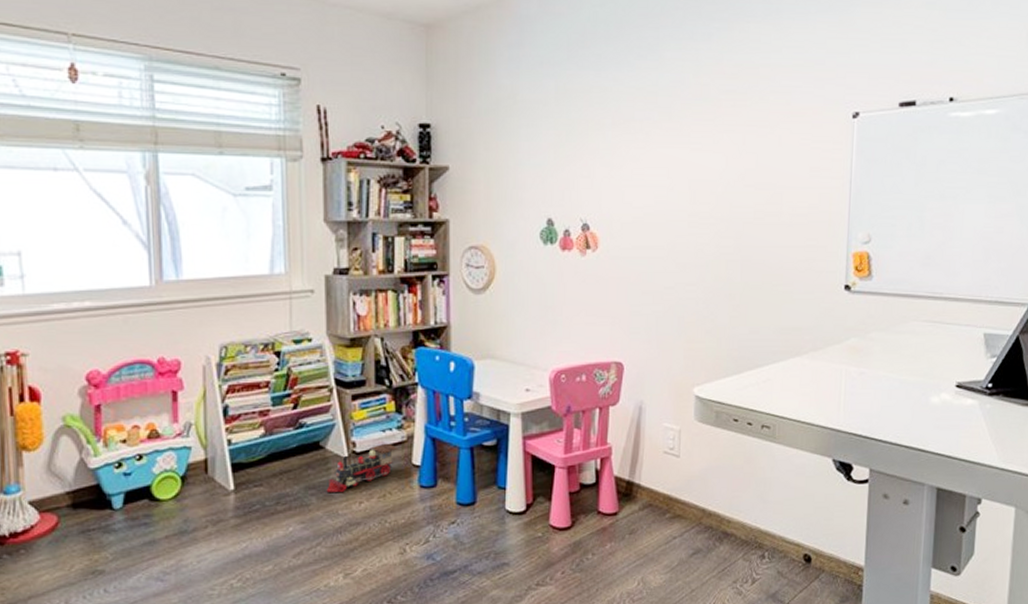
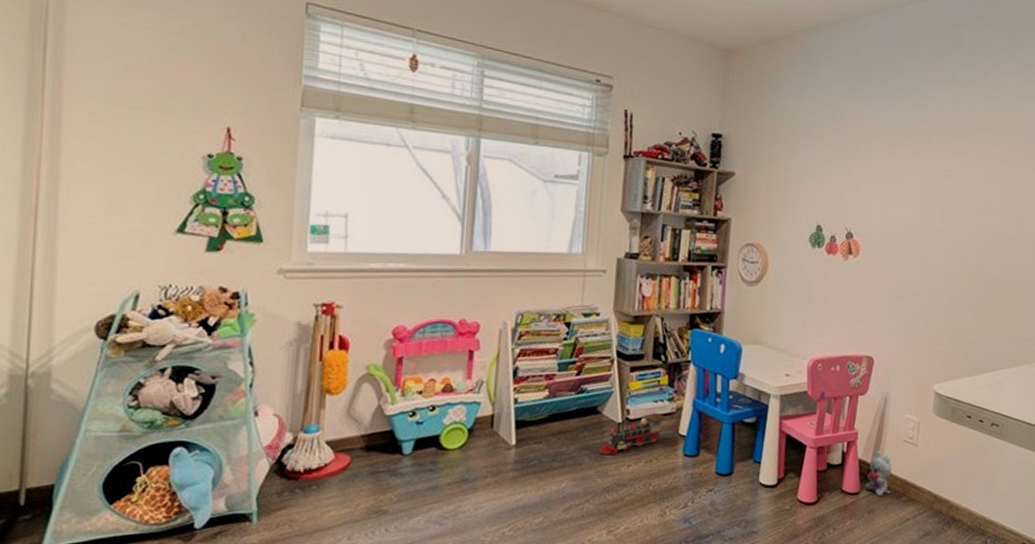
plush toy: none [624,465,653,516] -> present [865,450,892,497]

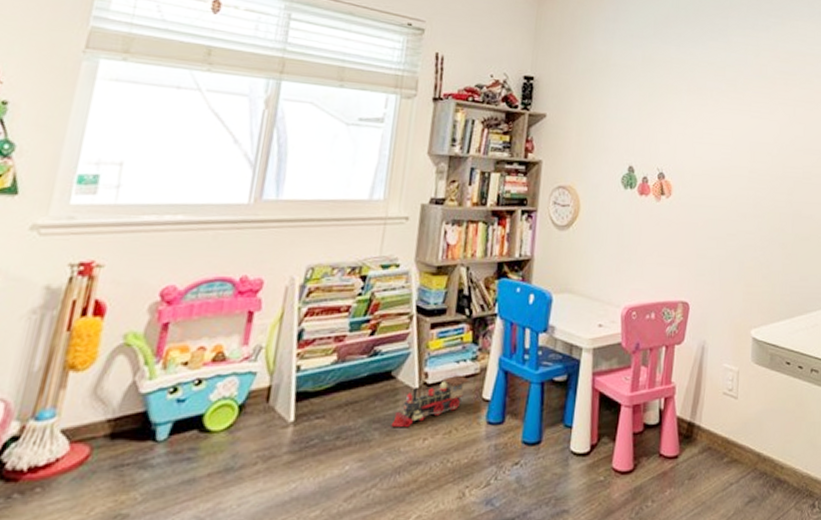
plush toy: present [865,450,892,497] -> none [684,406,712,460]

